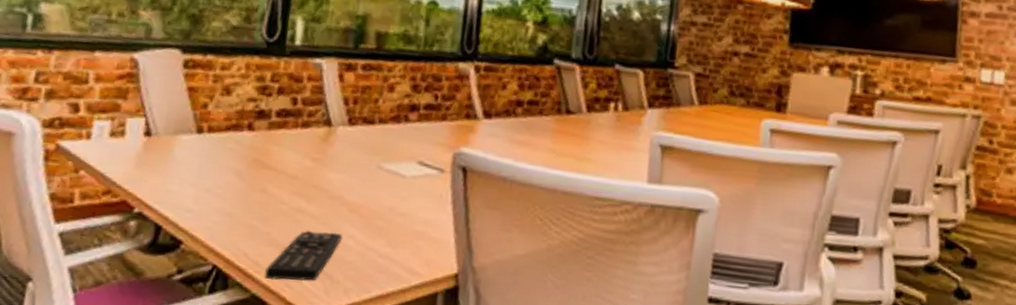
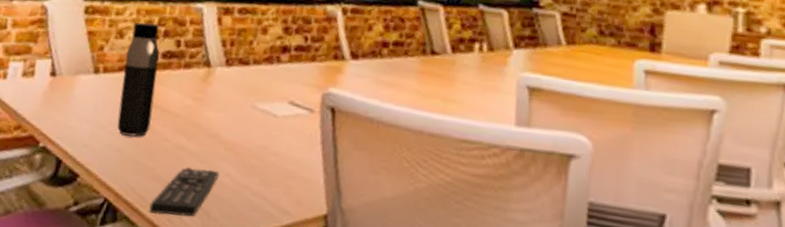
water bottle: none [225,78,273,201] -> present [117,22,160,137]

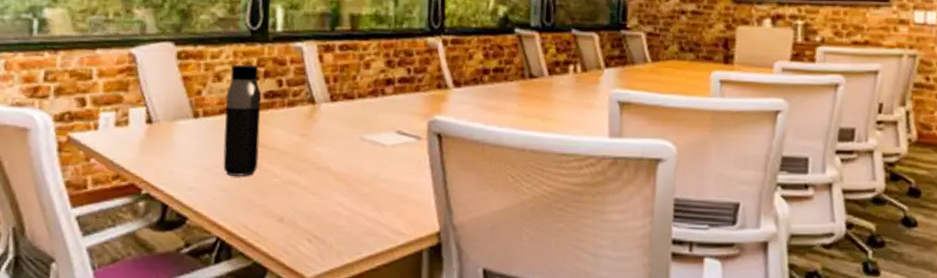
remote control: present [149,167,219,217] -> none [264,201,332,248]

